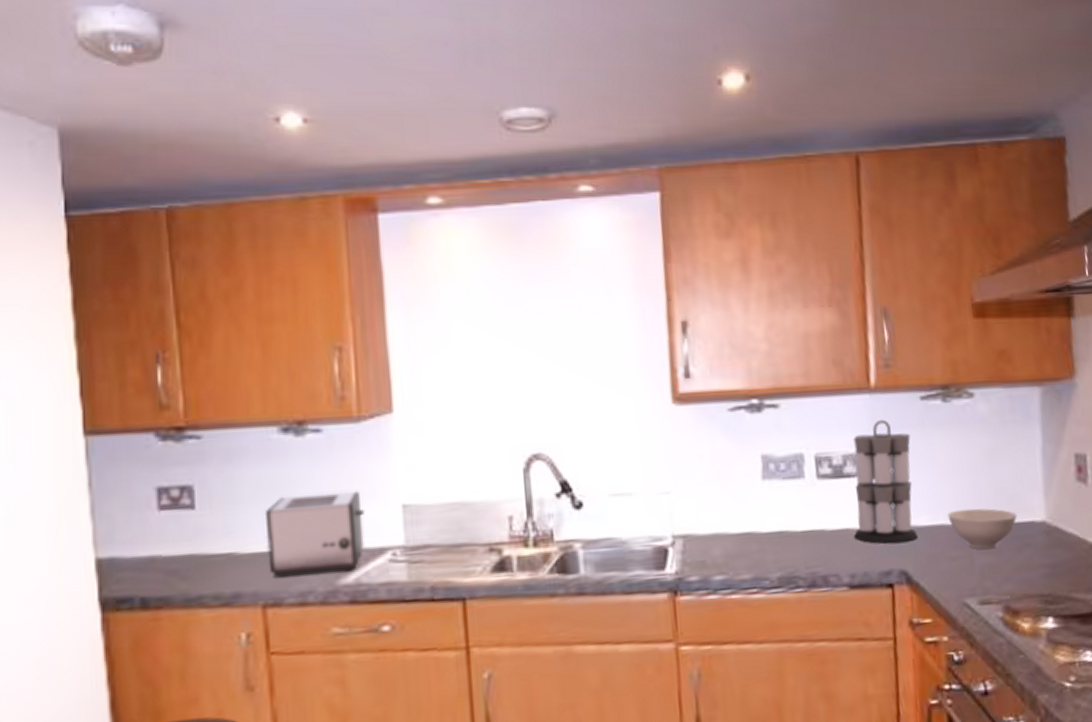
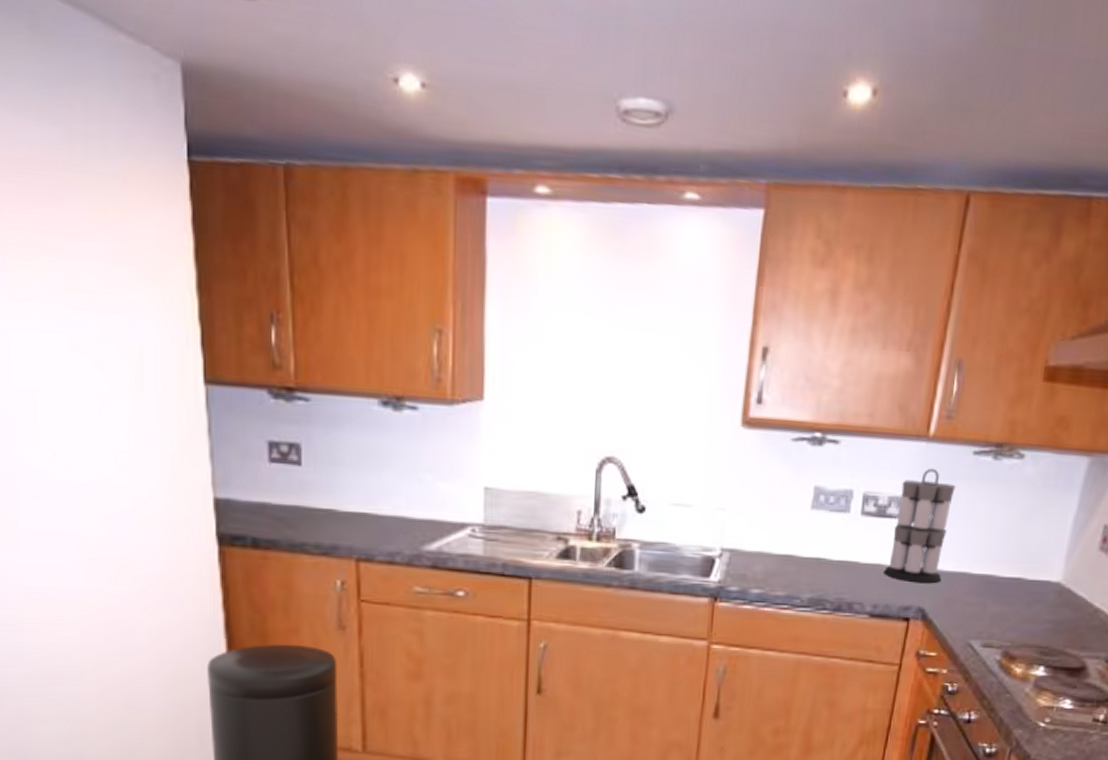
toaster: present [264,491,364,577] -> none [362,466,450,539]
bowl: present [947,508,1018,550] -> none [972,561,1036,600]

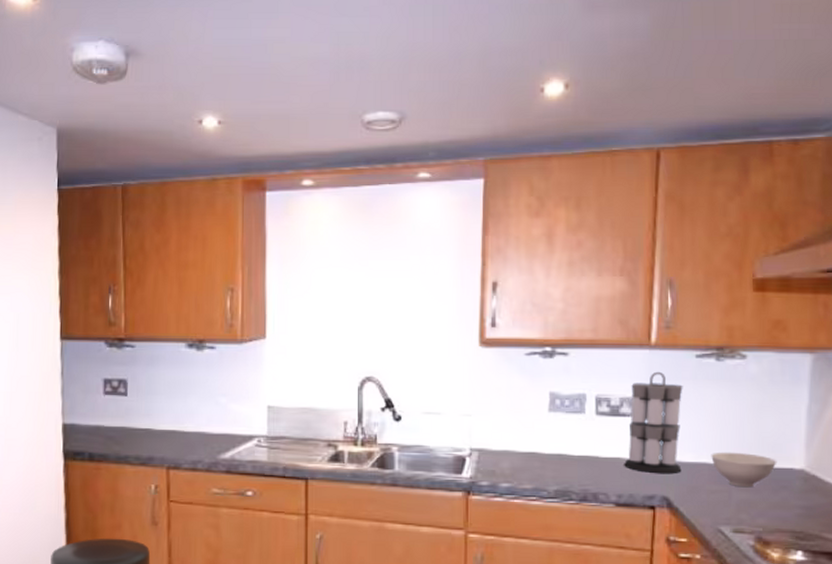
bowl: none [972,561,1036,600] -> present [711,452,777,488]

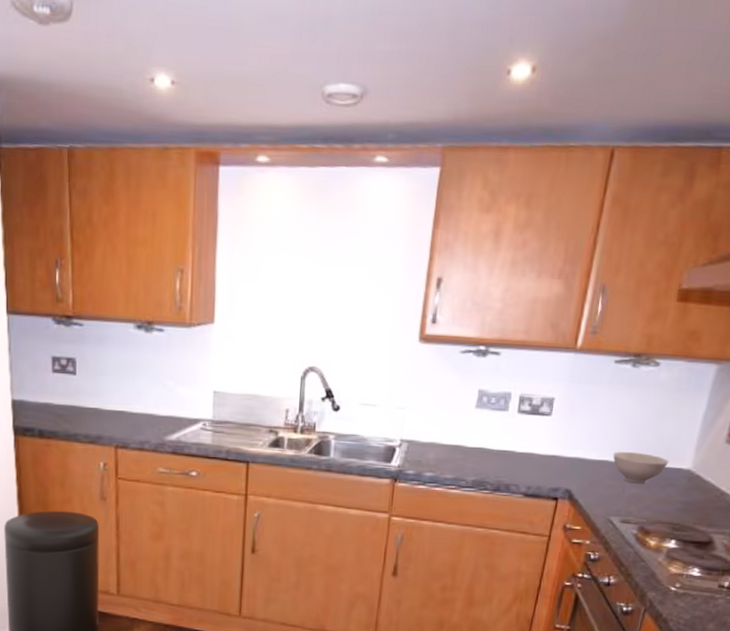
spice rack: present [624,371,683,474] -> none [536,374,599,470]

